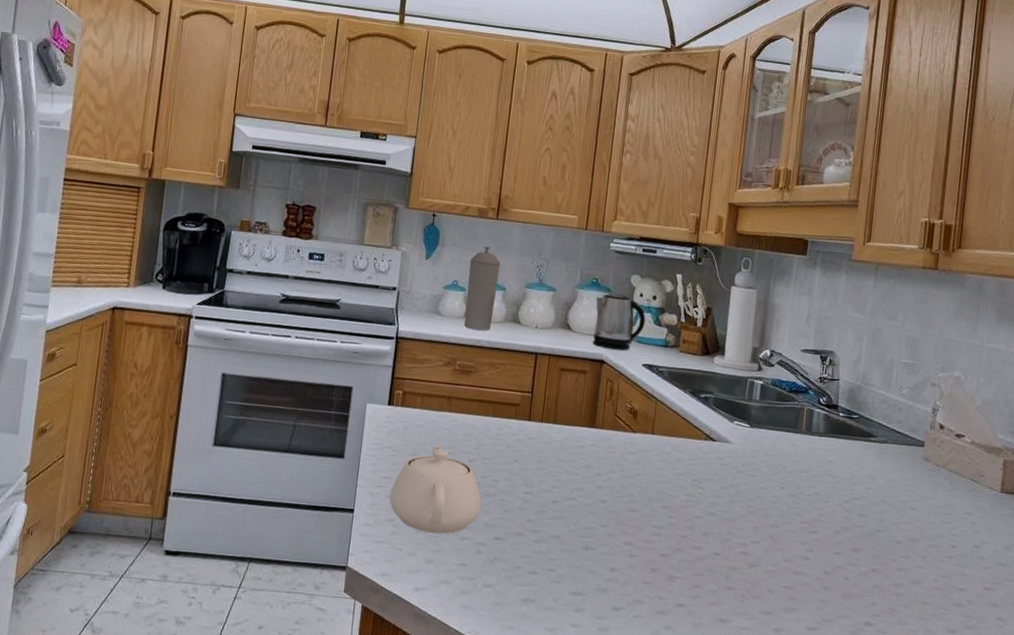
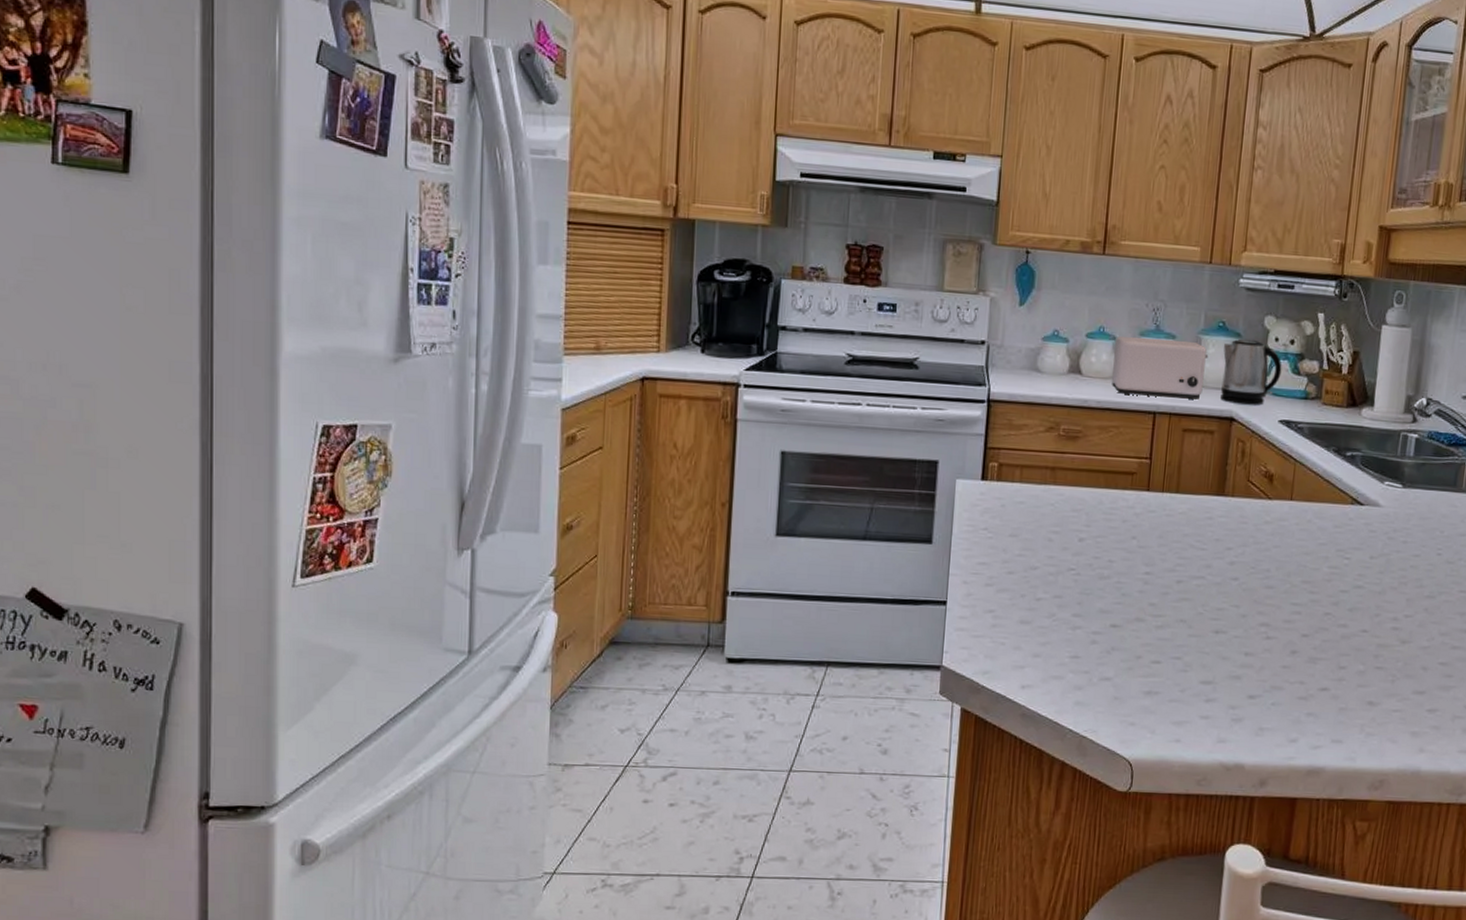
teapot: present [389,444,482,534] -> none [987,522,1095,624]
canister: present [464,246,501,331] -> none [1068,288,1110,389]
toaster: none [501,287,583,344] -> present [1112,335,1209,400]

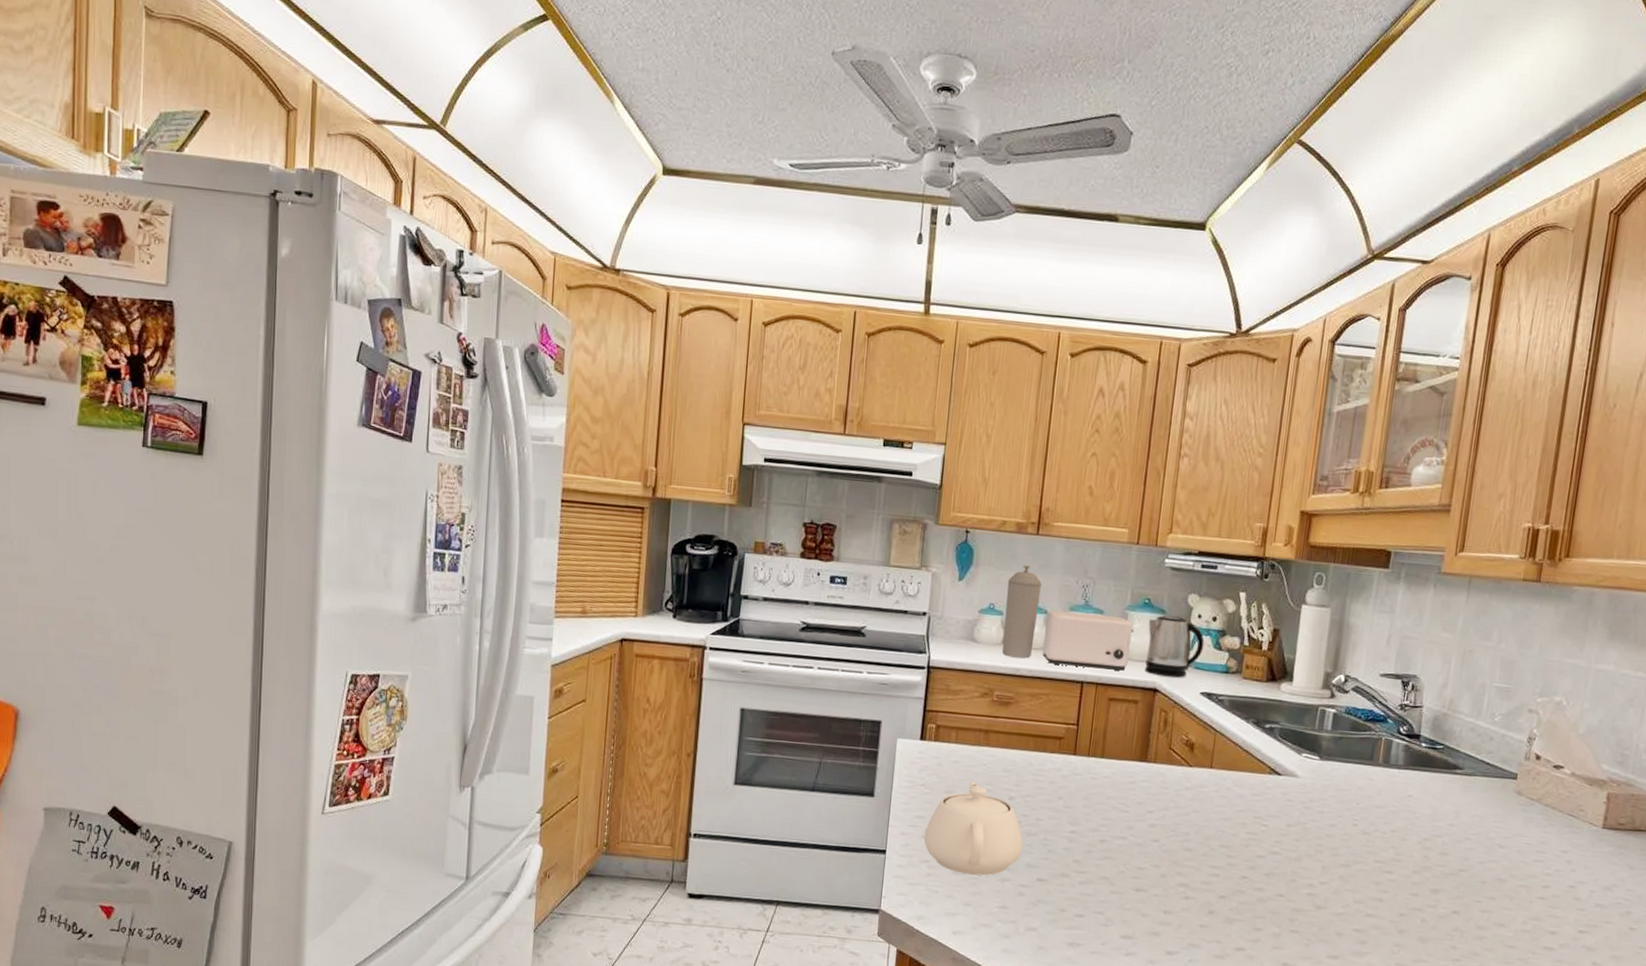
teapot: none [987,522,1095,624] -> present [923,781,1023,876]
canister: none [1068,288,1110,389] -> present [1002,565,1043,659]

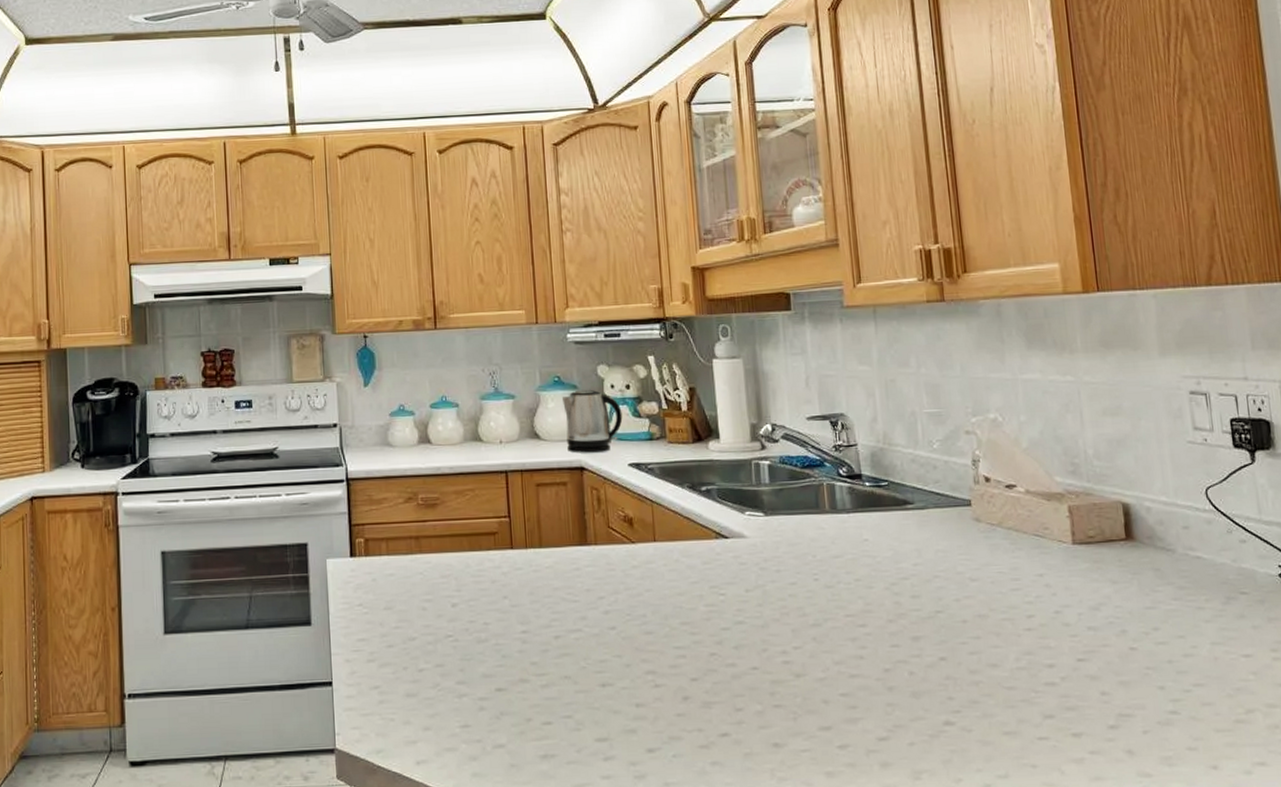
teapot: present [923,781,1023,876] -> none [369,592,475,695]
canister: present [1002,565,1043,659] -> none [413,361,450,457]
toaster: present [1042,610,1134,671] -> none [458,398,549,458]

